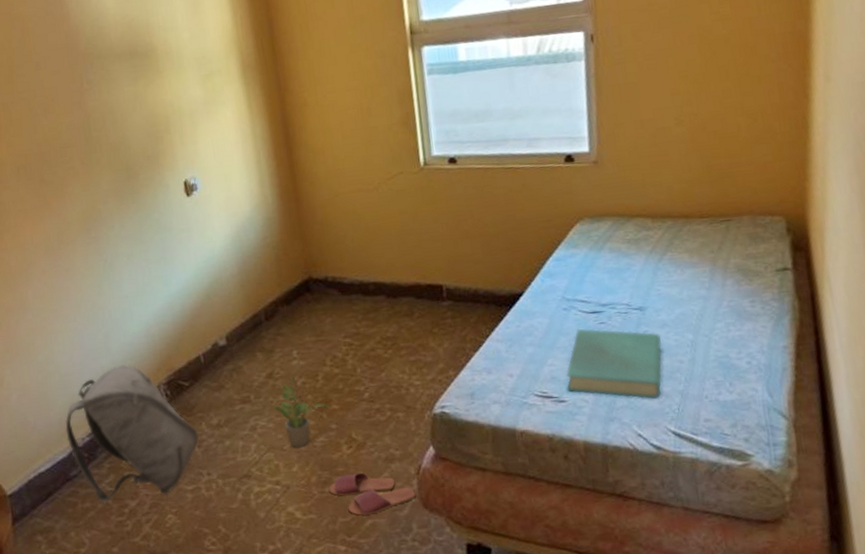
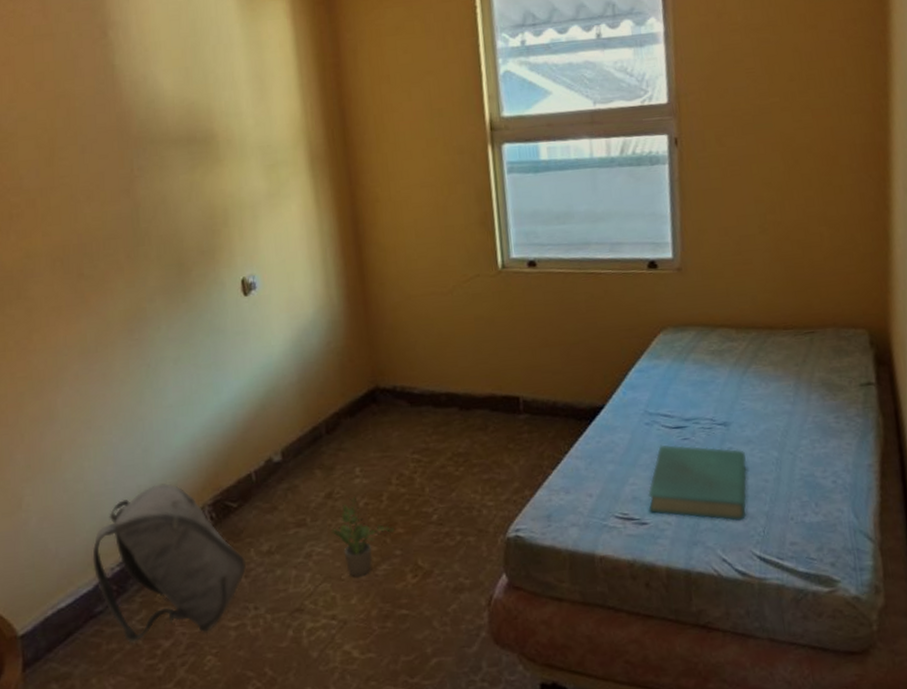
slippers: present [329,472,416,516] -> none [390,604,486,654]

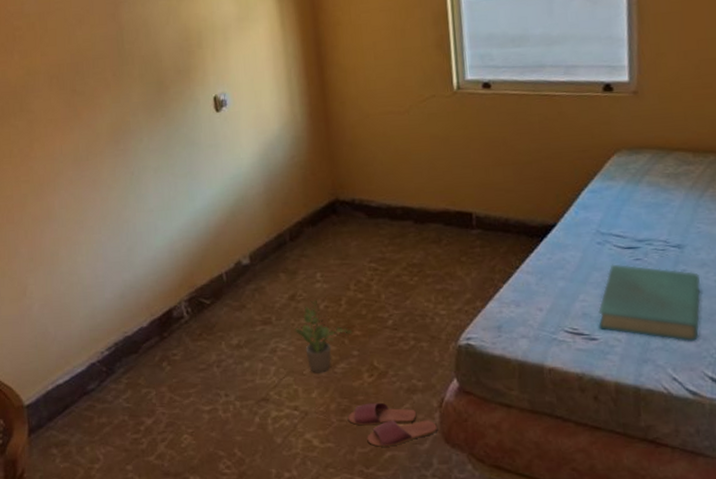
backpack: present [92,483,246,643] -> none [85,280,218,418]
slippers: none [390,604,486,654] -> present [348,402,437,447]

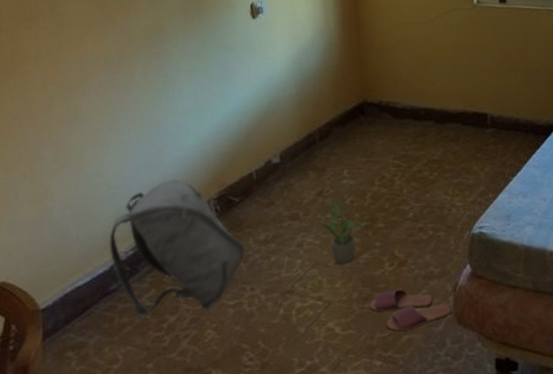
backpack: none [85,280,218,418] -> present [109,179,245,317]

